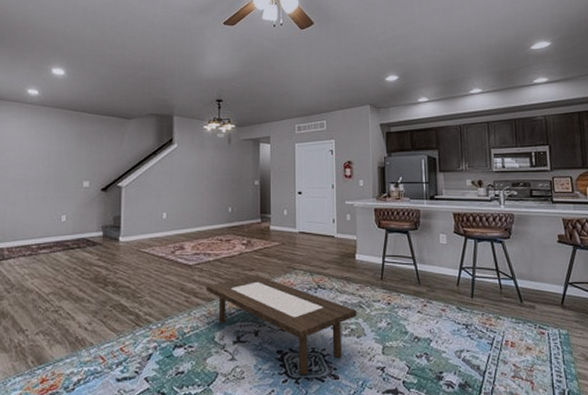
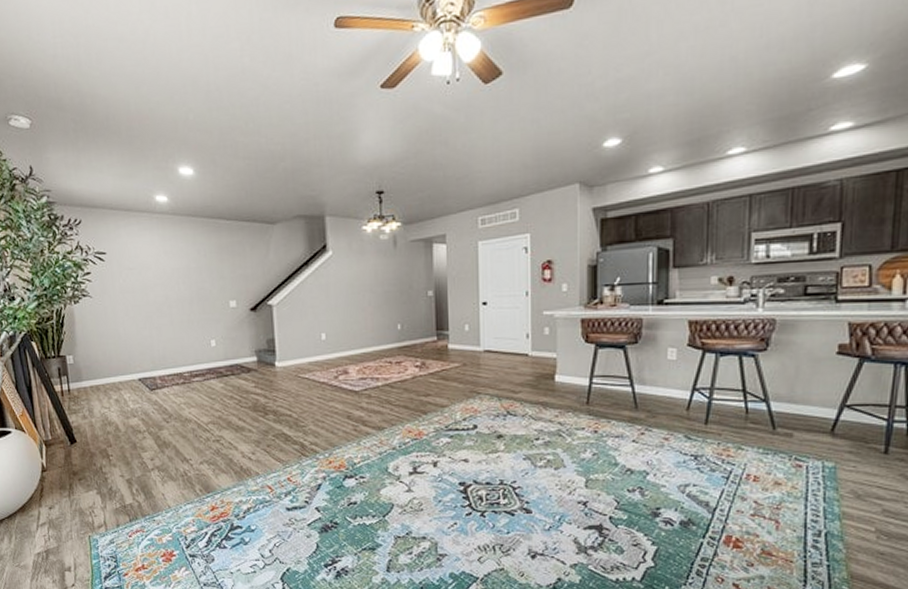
coffee table: present [206,275,357,375] -> none [375,401,555,508]

